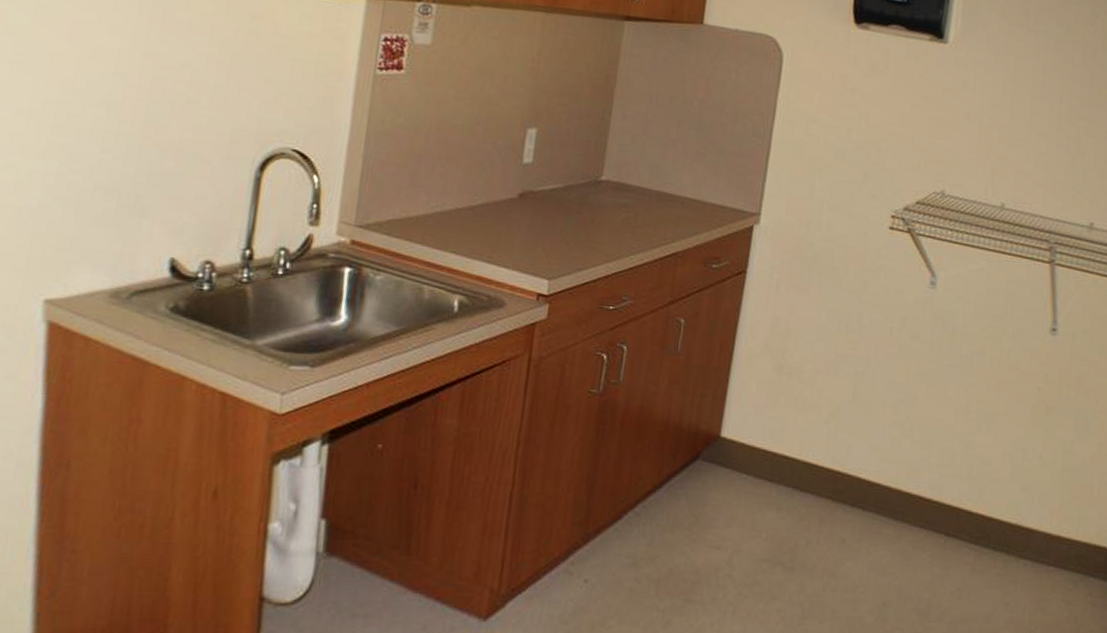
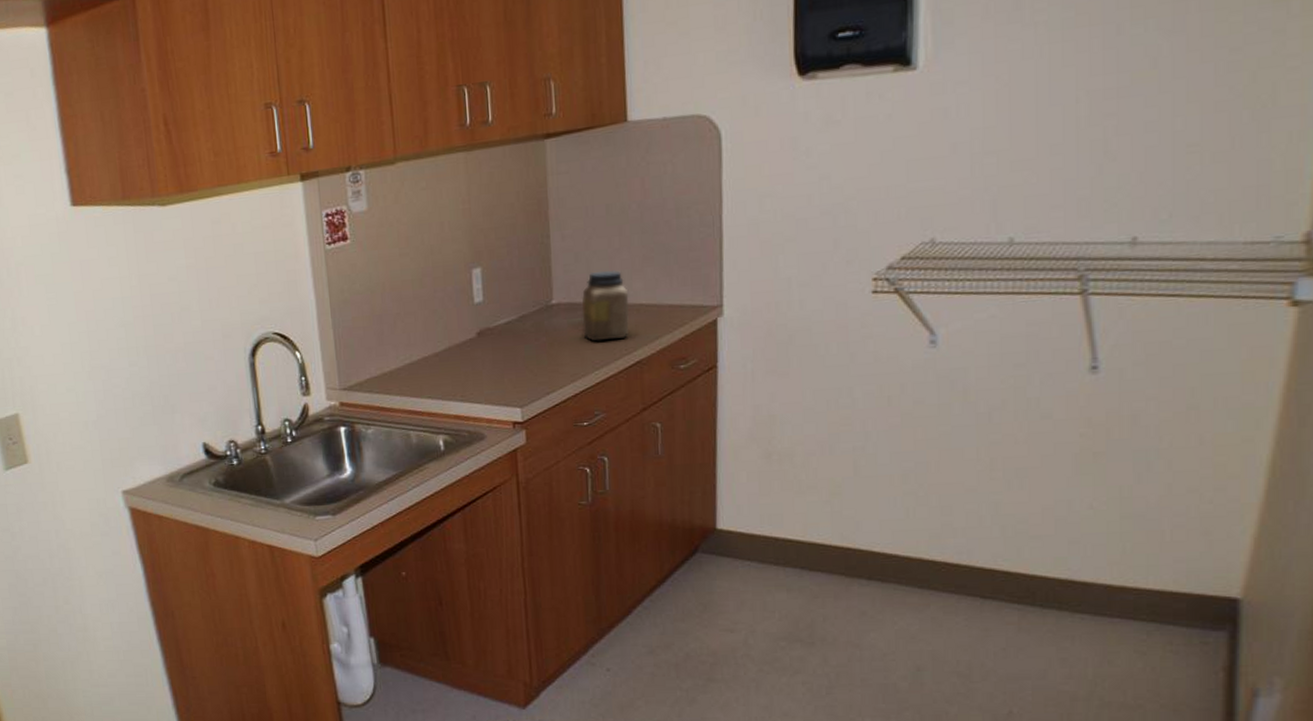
jar: none [626,157,677,228] -> present [581,270,630,342]

